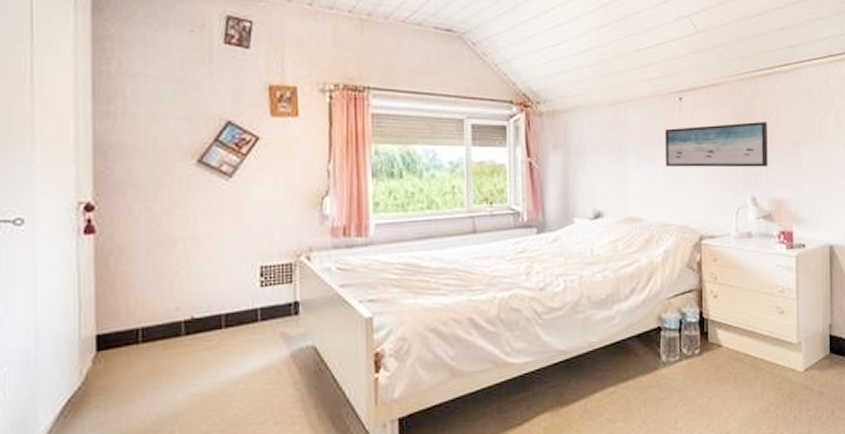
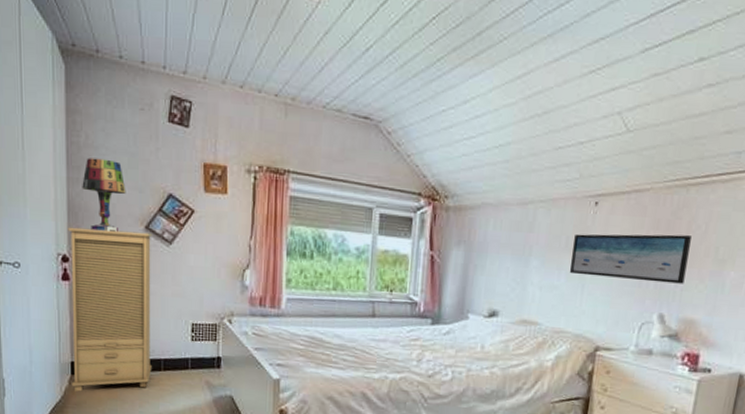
cabinet: none [93,167,209,373] -> present [68,227,152,392]
table lamp: none [113,87,172,170] -> present [82,157,126,232]

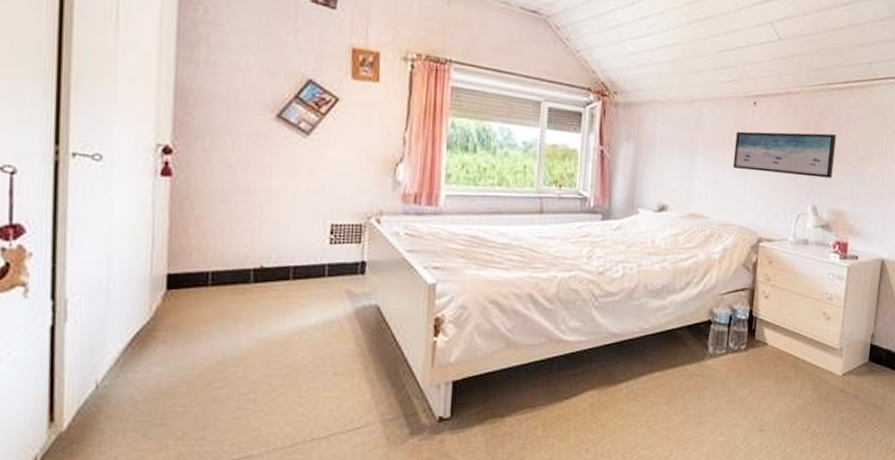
cabinet: present [68,227,152,392] -> none [167,113,286,310]
table lamp: present [82,157,126,232] -> none [196,35,254,120]

